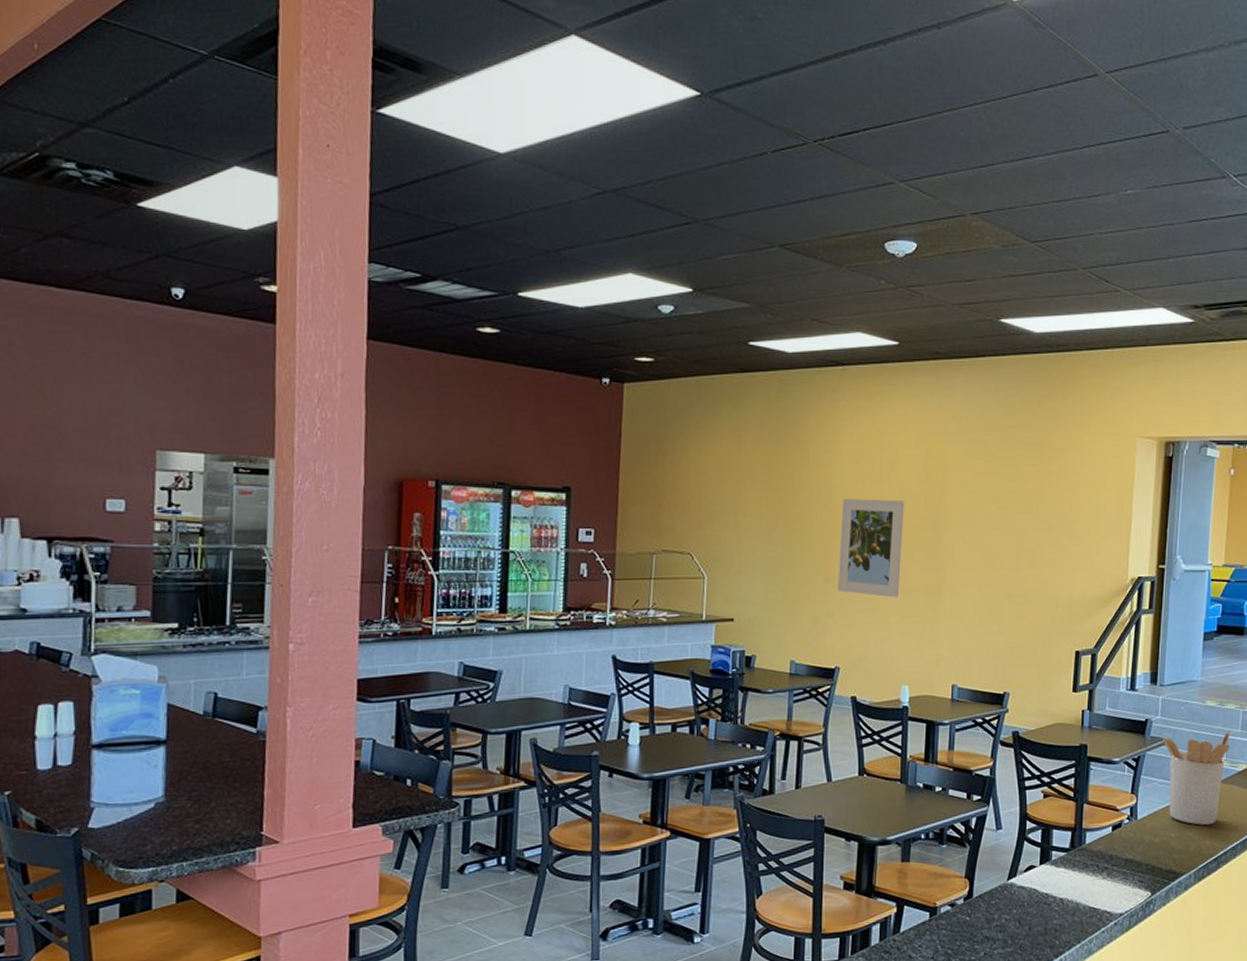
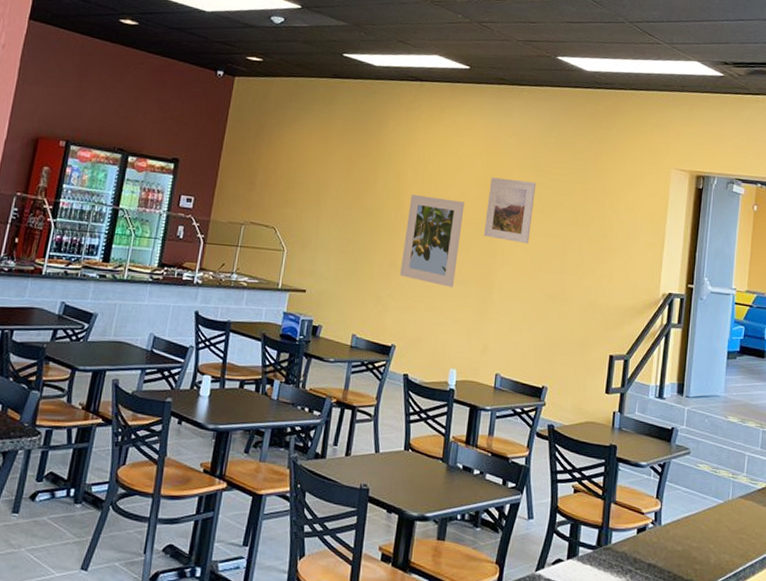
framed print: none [929,468,985,541] -> present [484,177,537,244]
utensil holder: present [1163,731,1231,825] -> none [687,447,751,539]

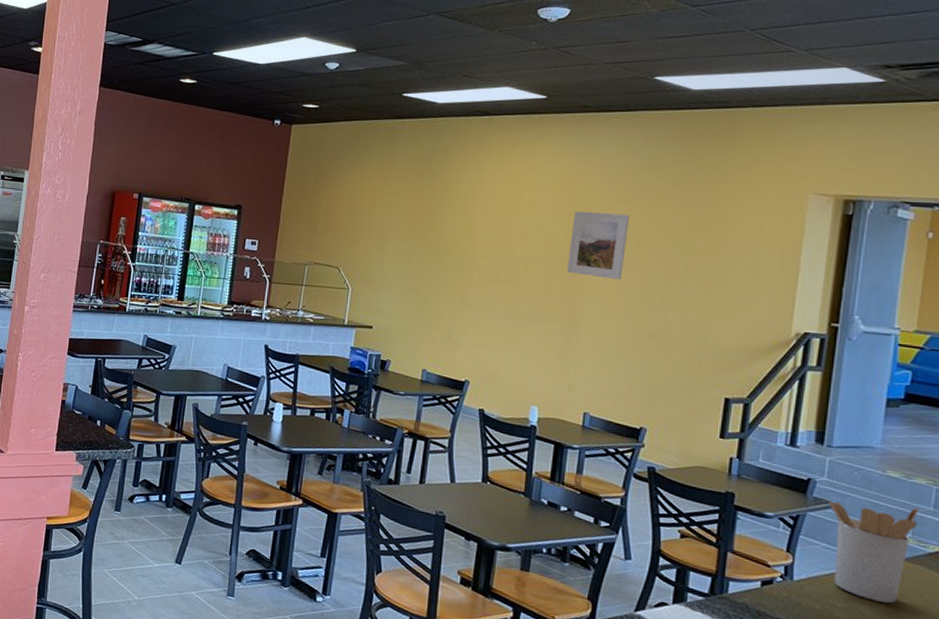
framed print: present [399,195,465,288] -> none [471,232,544,325]
utensil holder: none [687,447,751,539] -> present [829,501,920,603]

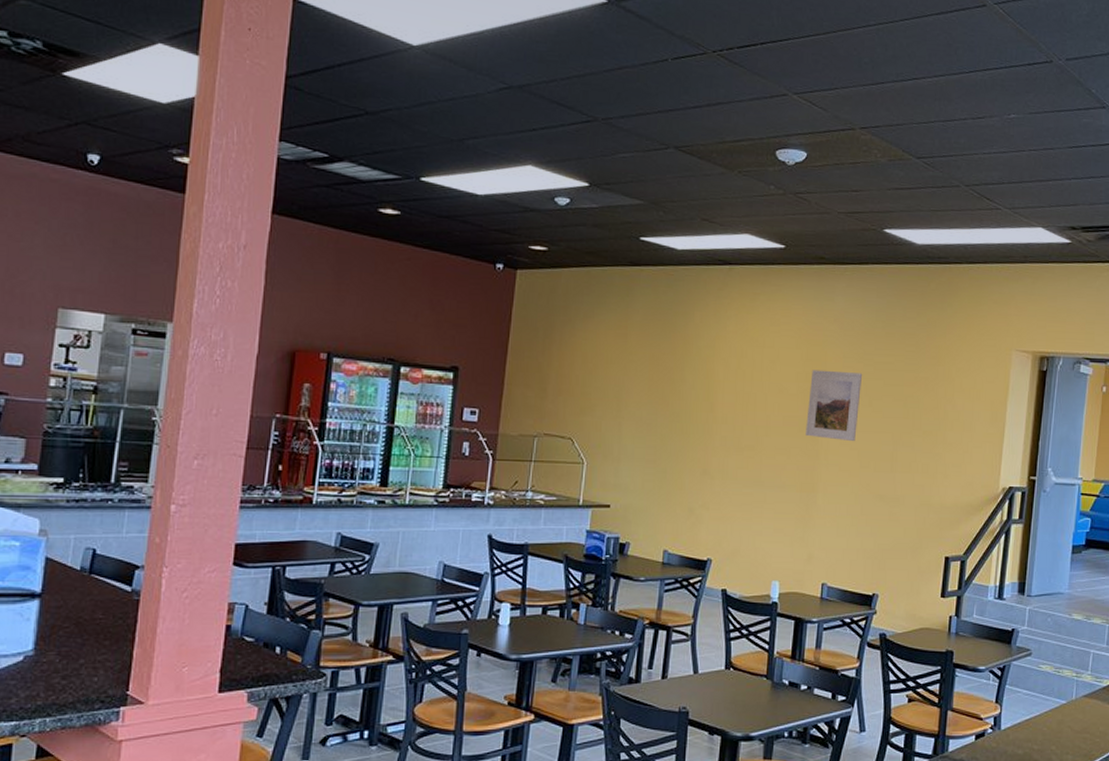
utensil holder: present [829,501,920,603] -> none [1028,645,1097,739]

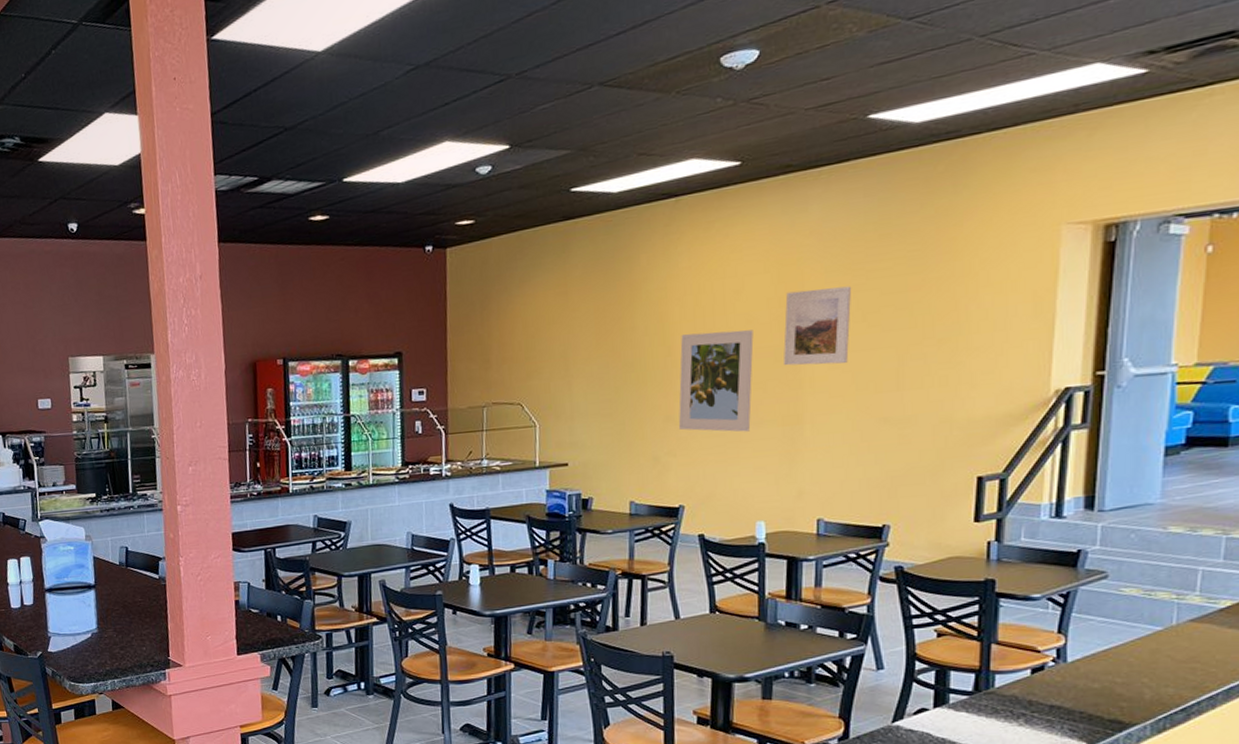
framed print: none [713,394,783,494] -> present [678,330,754,432]

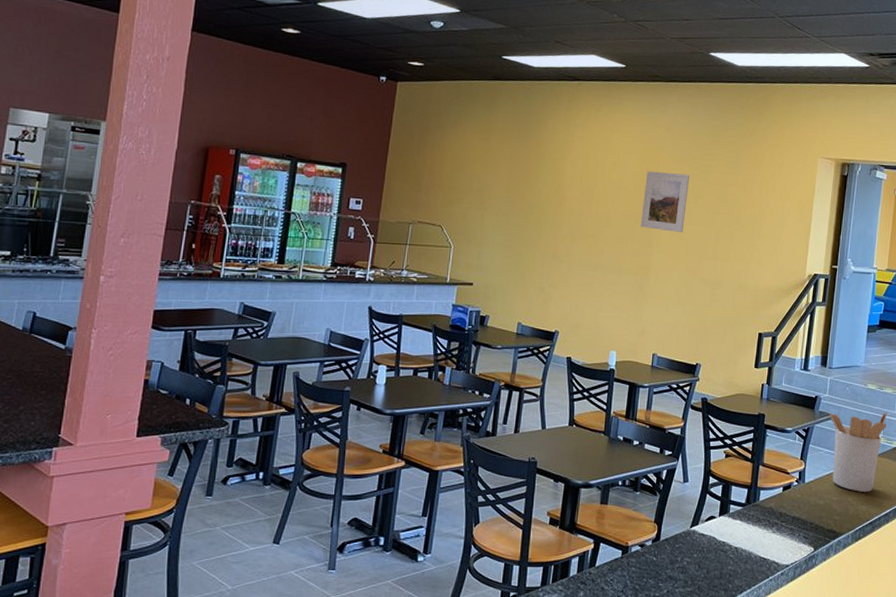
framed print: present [678,330,754,432] -> none [561,190,622,276]
utensil holder: none [1103,561,1208,670] -> present [829,412,888,492]

